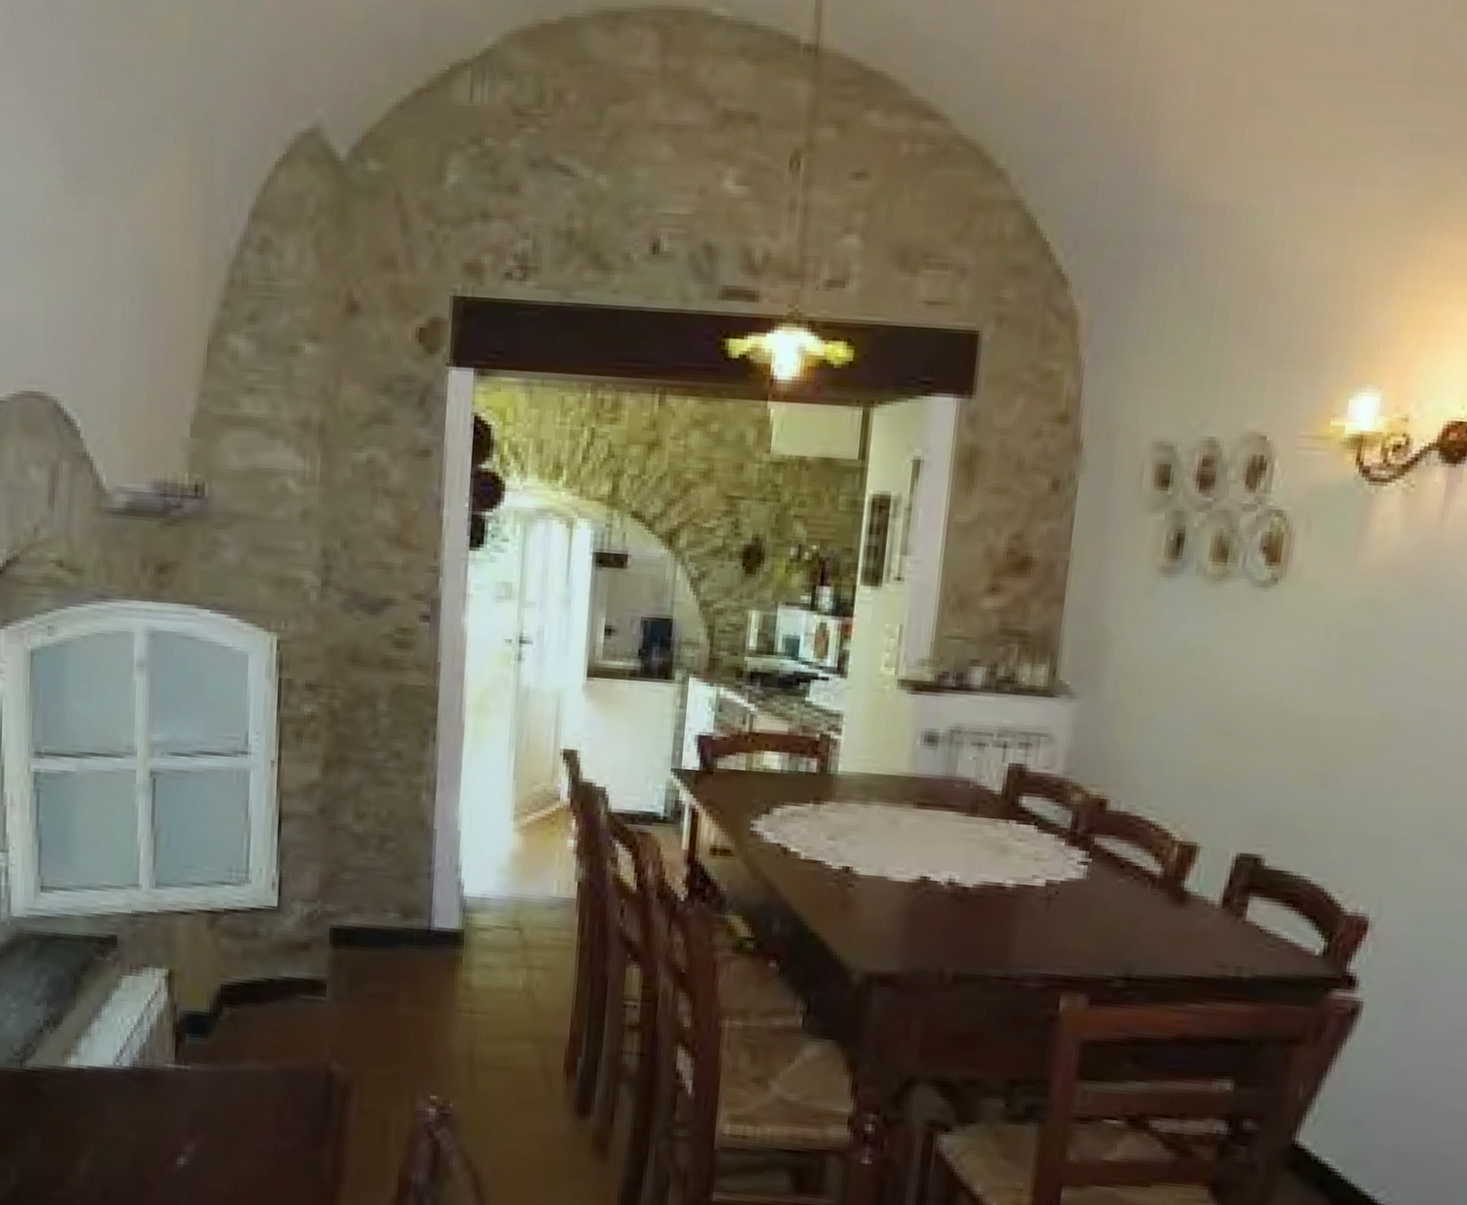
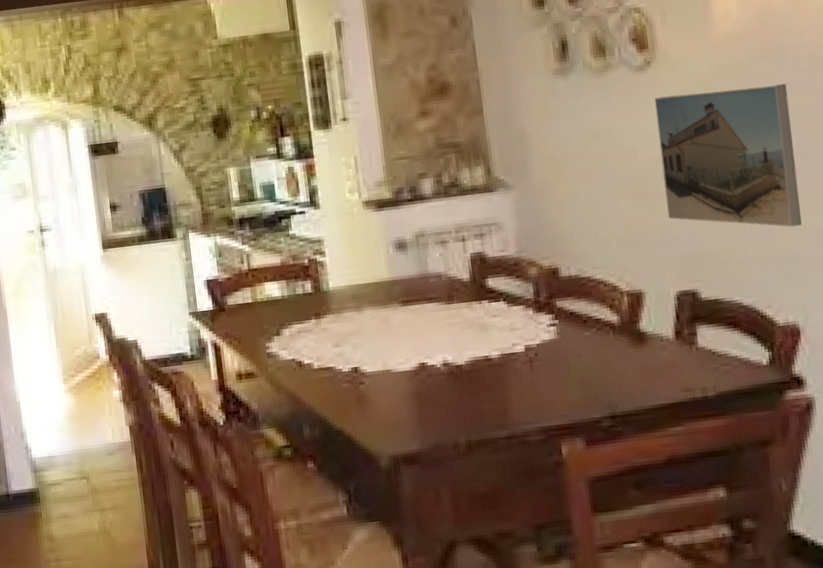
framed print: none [1251,622,1433,806] -> present [654,83,802,227]

